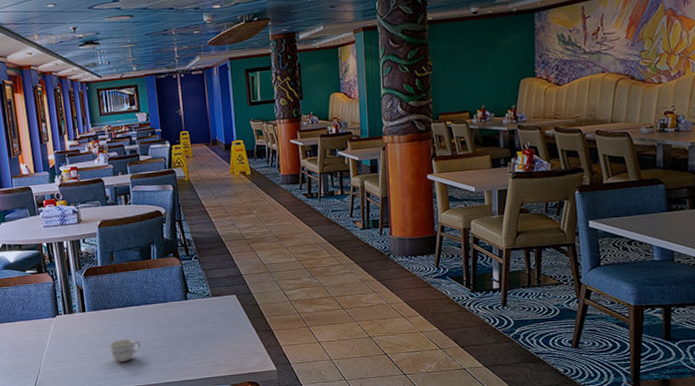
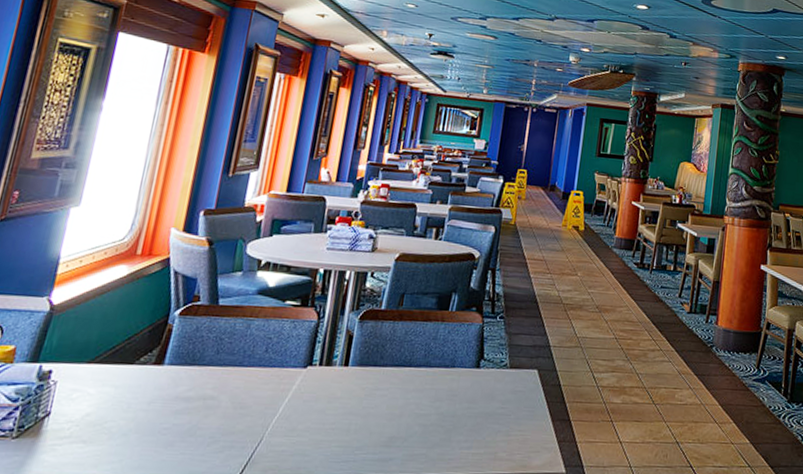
cup: present [109,339,141,362] -> none [366,409,408,441]

